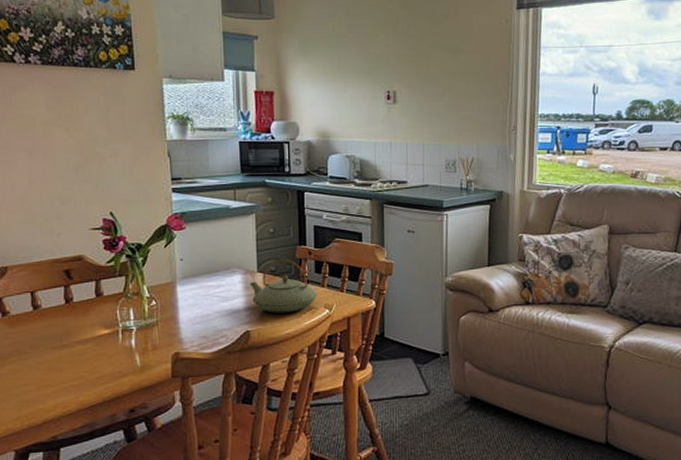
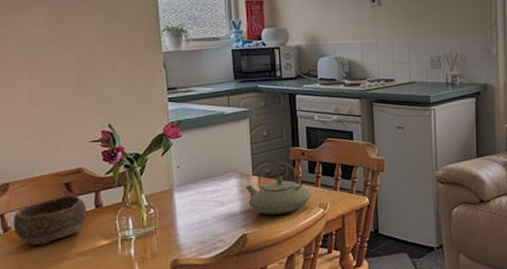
bowl: none [11,282,86,332] -> present [13,194,86,246]

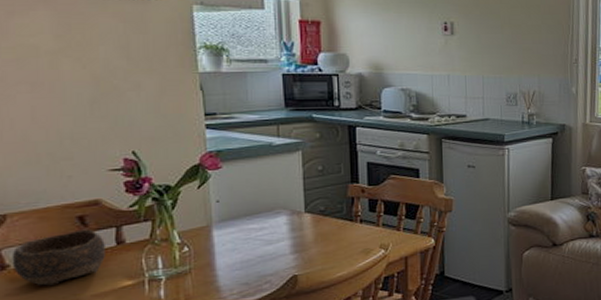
teapot: present [245,160,313,215] -> none [296,197,373,256]

